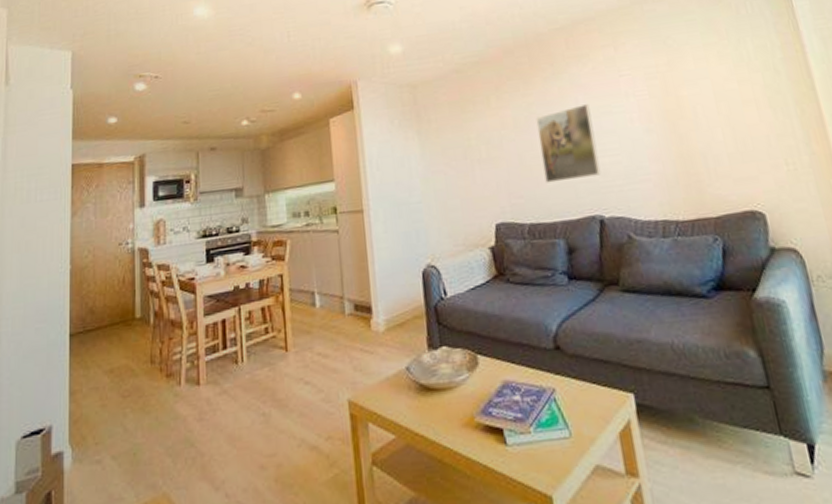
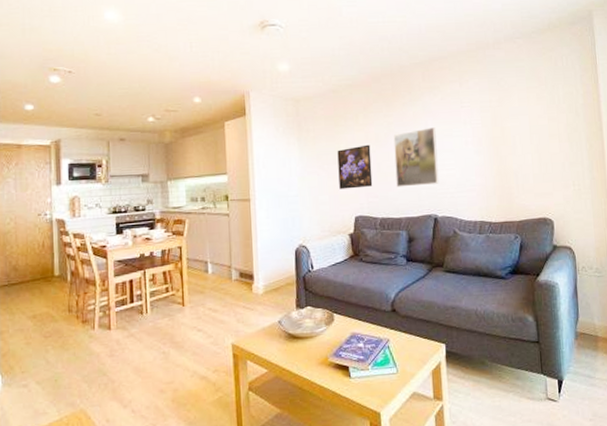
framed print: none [467,132,515,191] -> present [337,144,373,190]

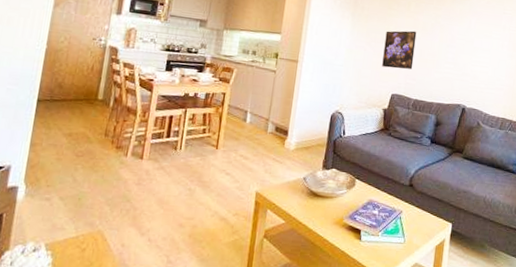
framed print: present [393,127,439,187] -> none [434,26,478,78]

